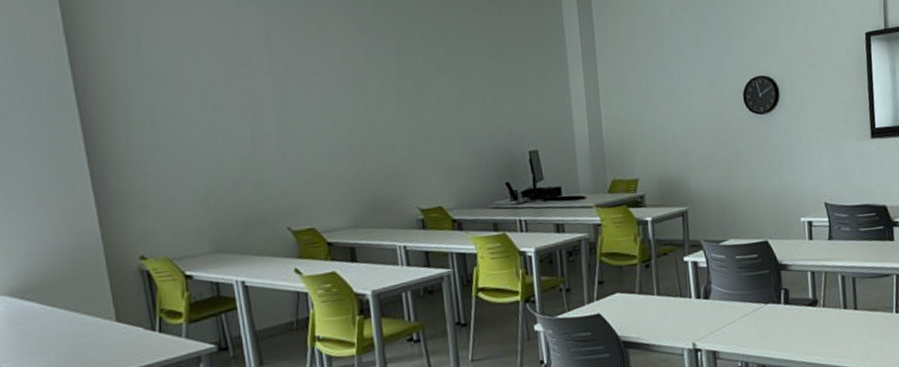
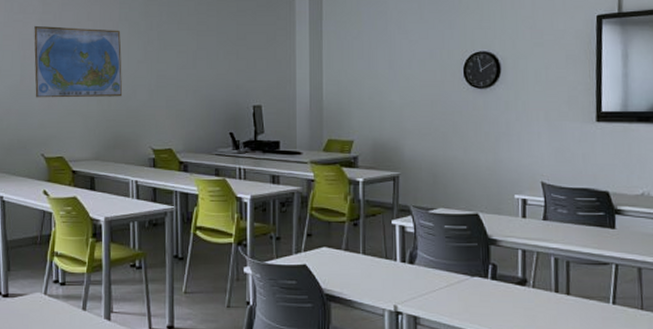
world map: none [262,78,379,164] -> present [34,25,123,98]

